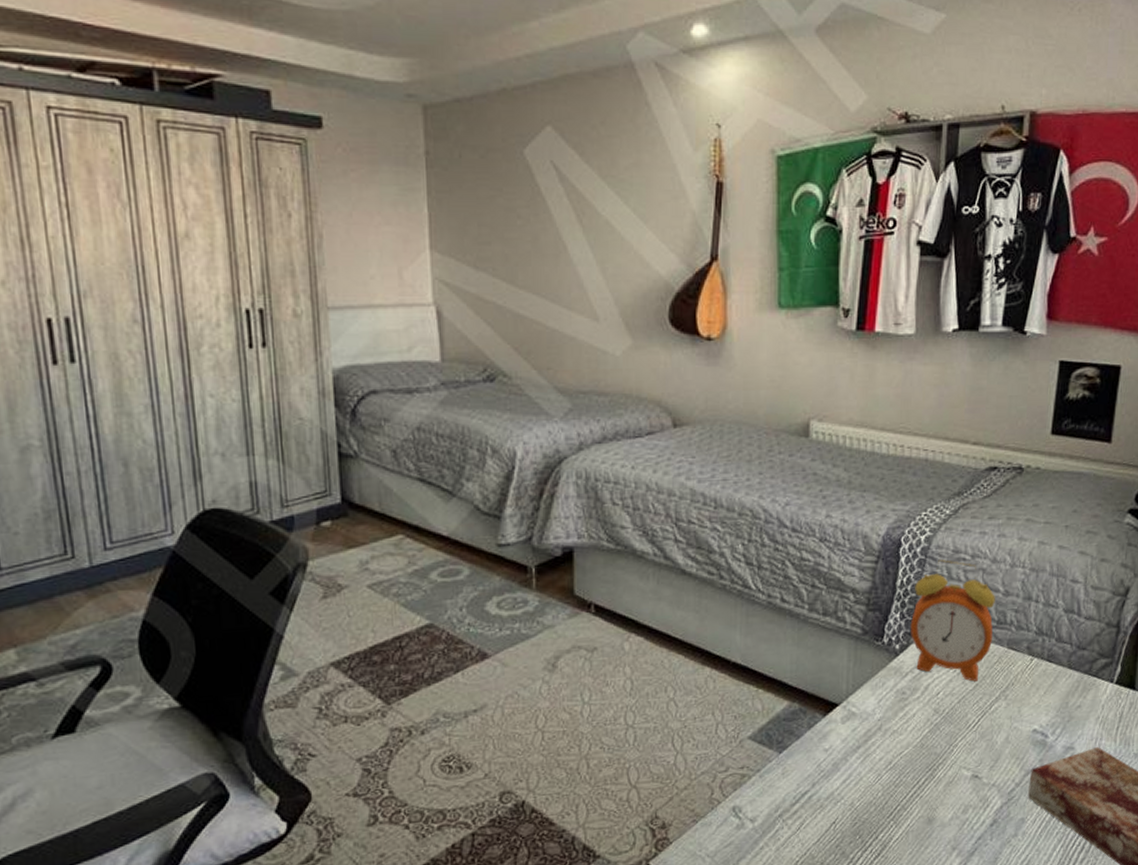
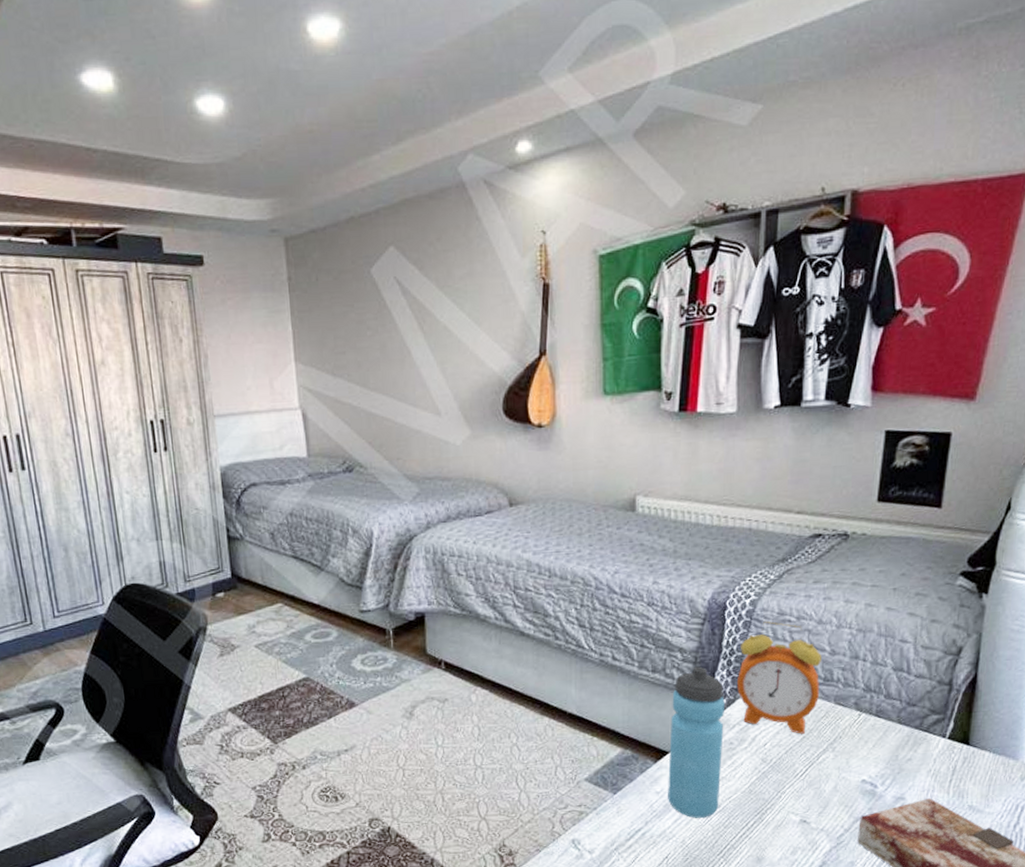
water bottle: none [837,608,897,777] -> present [668,666,724,818]

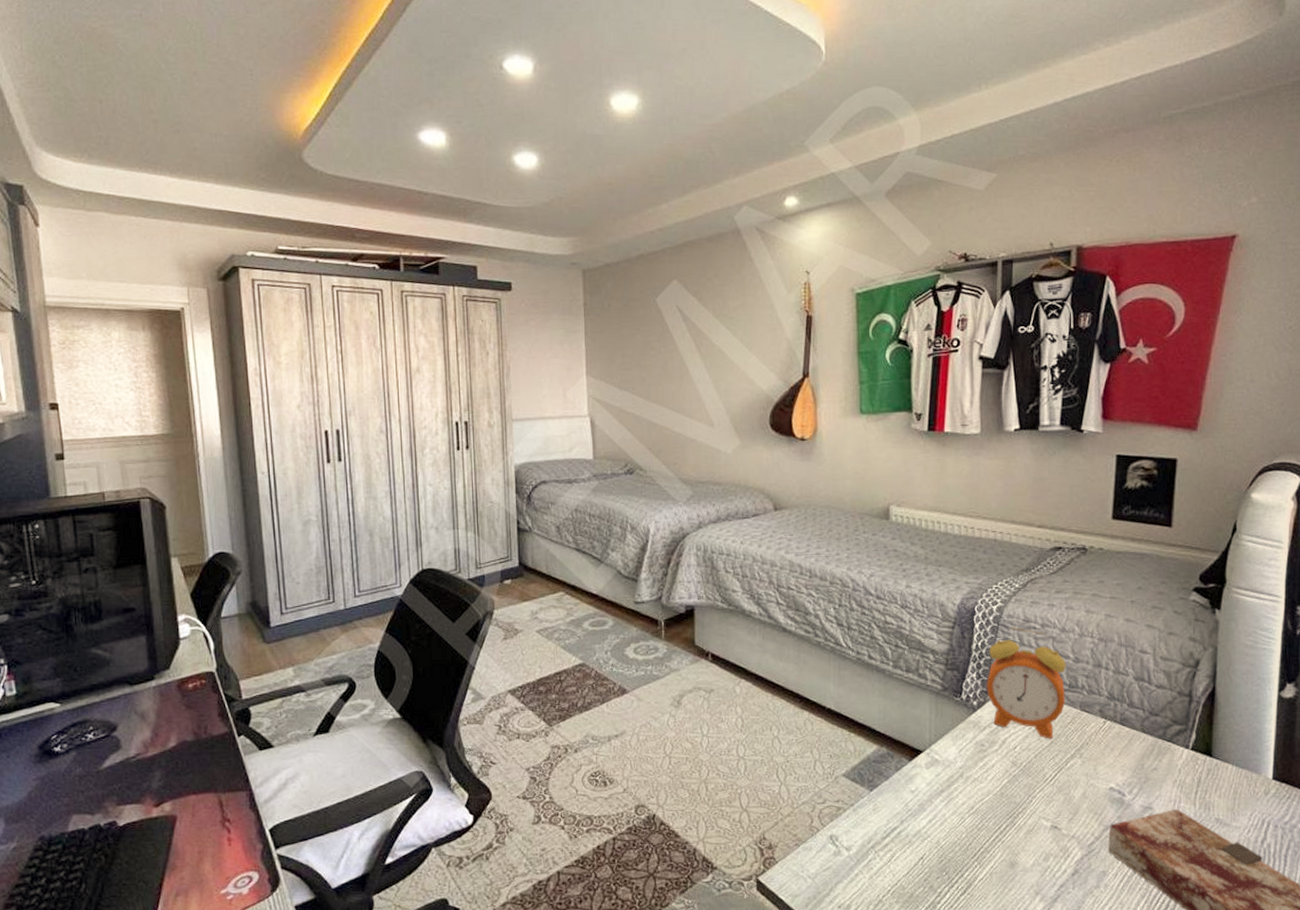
water bottle: present [668,666,724,818] -> none [922,668,975,819]

